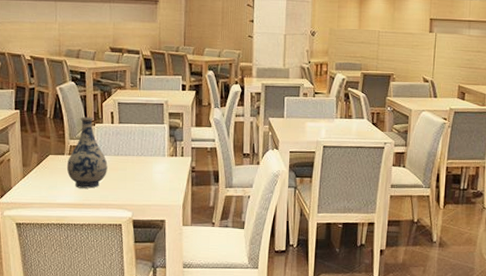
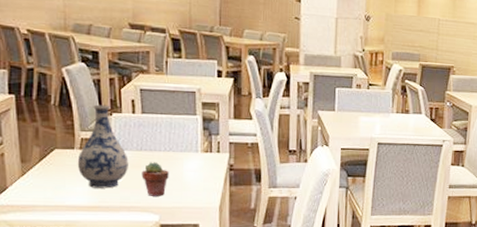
potted succulent: none [118,165,141,195] -> present [141,162,169,196]

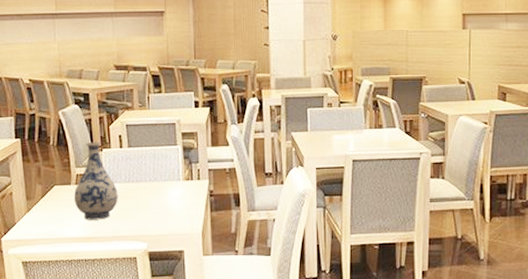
potted succulent: present [141,162,169,196] -> none [130,192,154,225]

